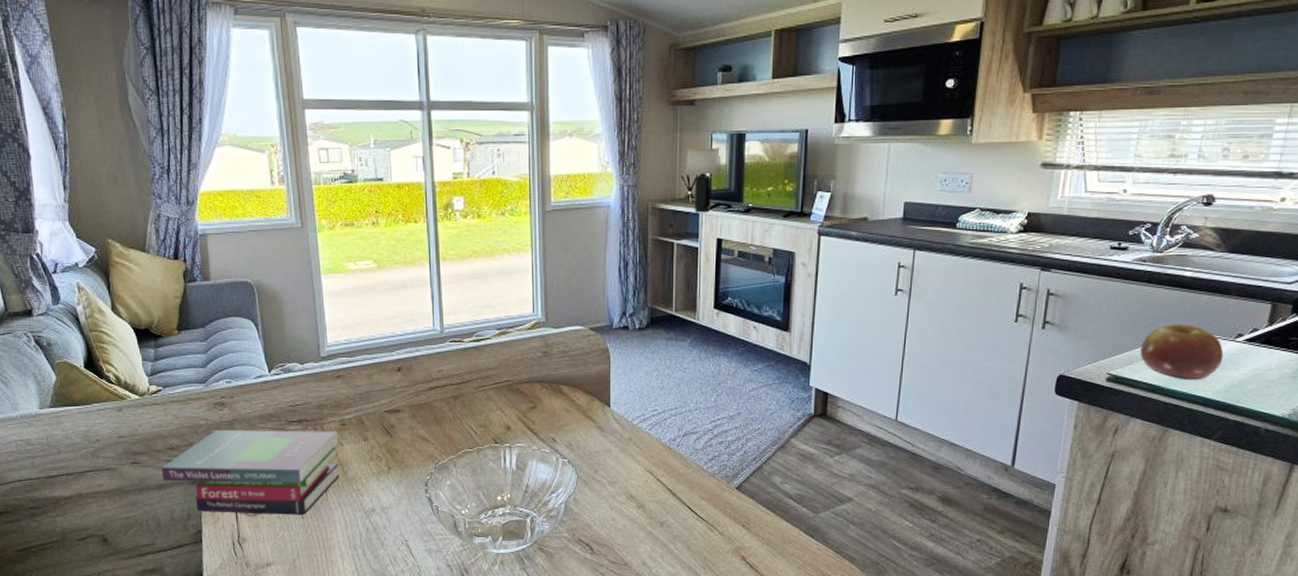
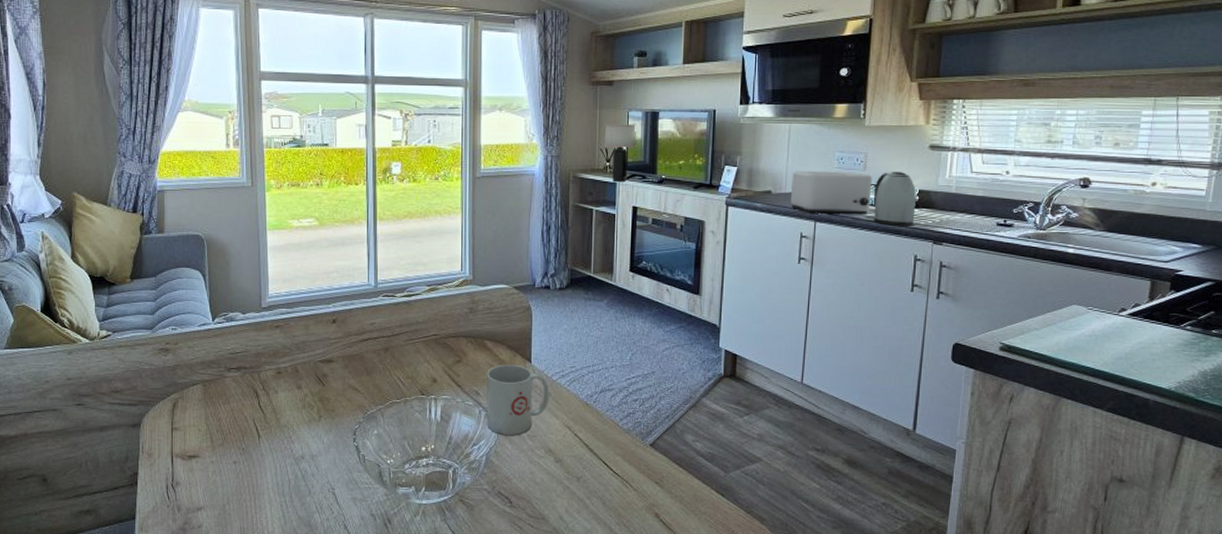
books: present [161,429,339,515] -> none [104,374,273,460]
mug: none [563,409,630,483] -> present [486,364,550,436]
toaster: none [887,194,978,242] -> present [790,170,873,215]
kettle: none [977,193,1025,253] -> present [873,172,916,227]
fruit: present [1140,323,1224,380] -> none [1030,297,1109,352]

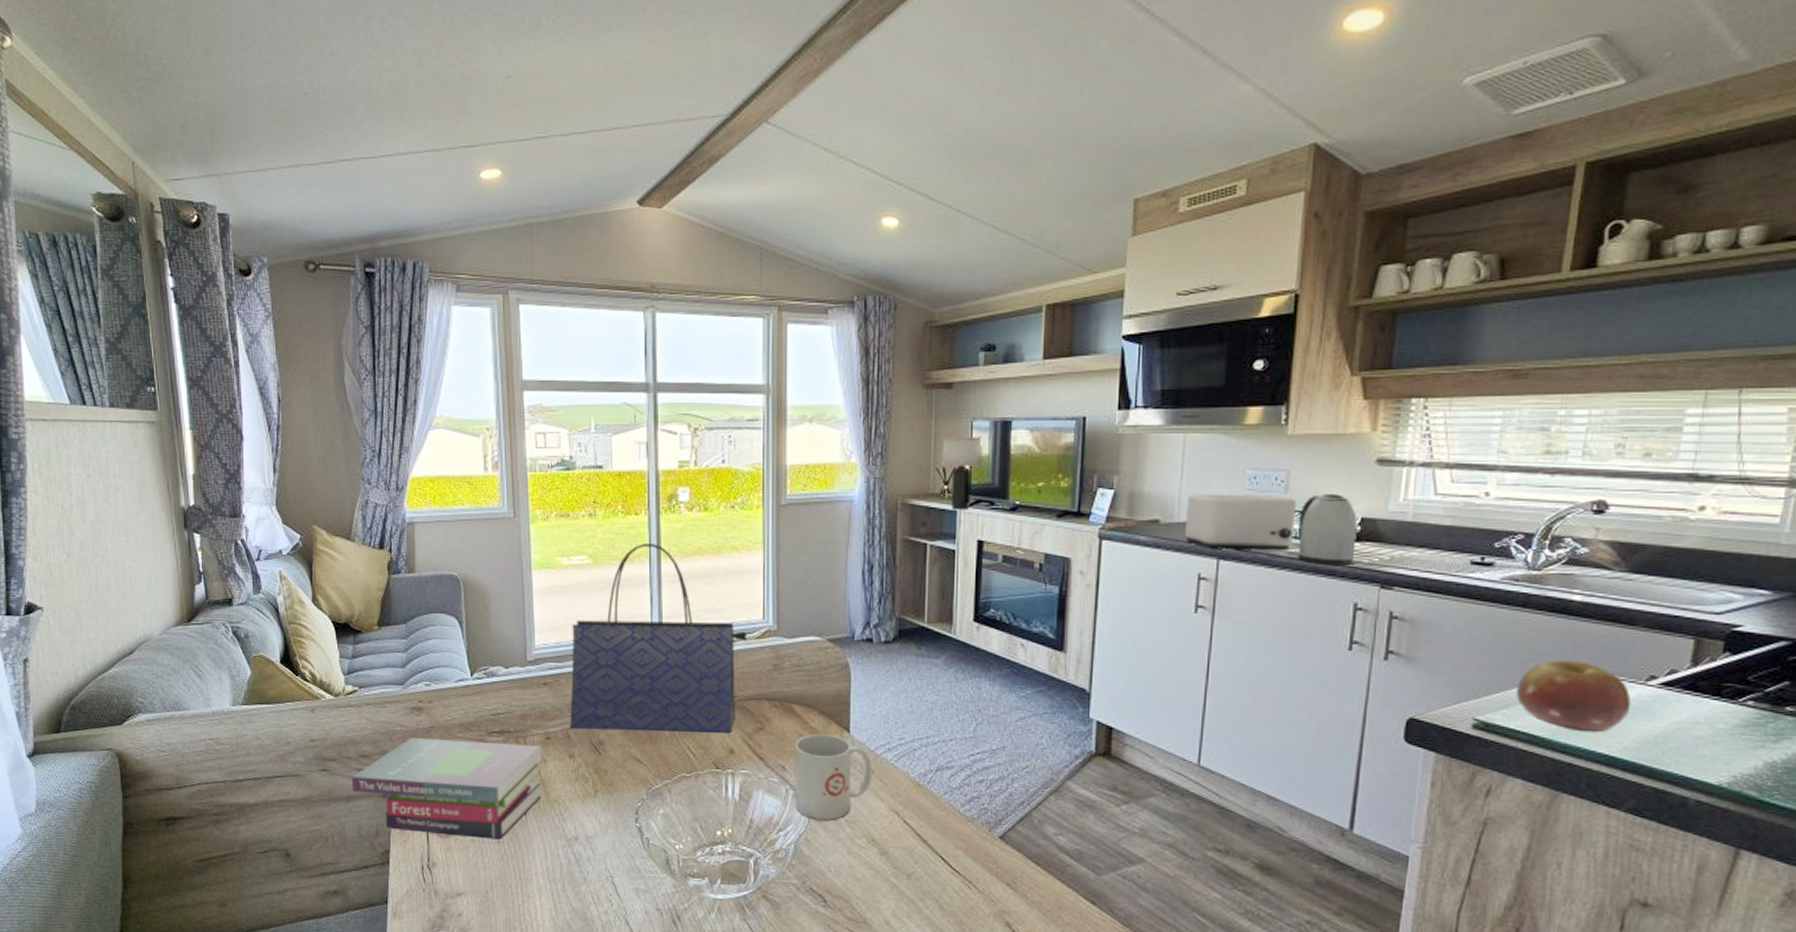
books: none [104,374,273,460] -> present [351,737,542,840]
tote bag: none [298,209,448,365] -> present [570,544,748,733]
fruit: none [1030,297,1109,352] -> present [1516,659,1632,733]

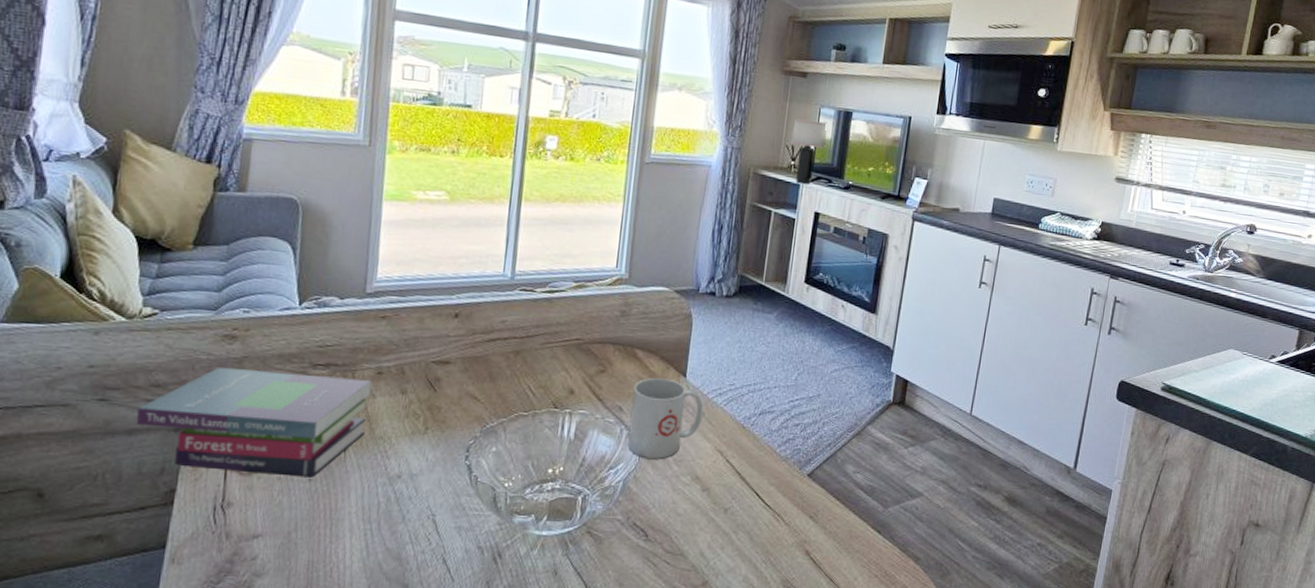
tote bag: present [570,544,748,733] -> none [405,185,599,374]
toaster: present [1184,493,1297,551] -> none [976,190,1059,243]
kettle: present [1297,494,1357,567] -> none [1056,200,1099,259]
fruit: present [1516,659,1632,733] -> none [1190,340,1260,396]

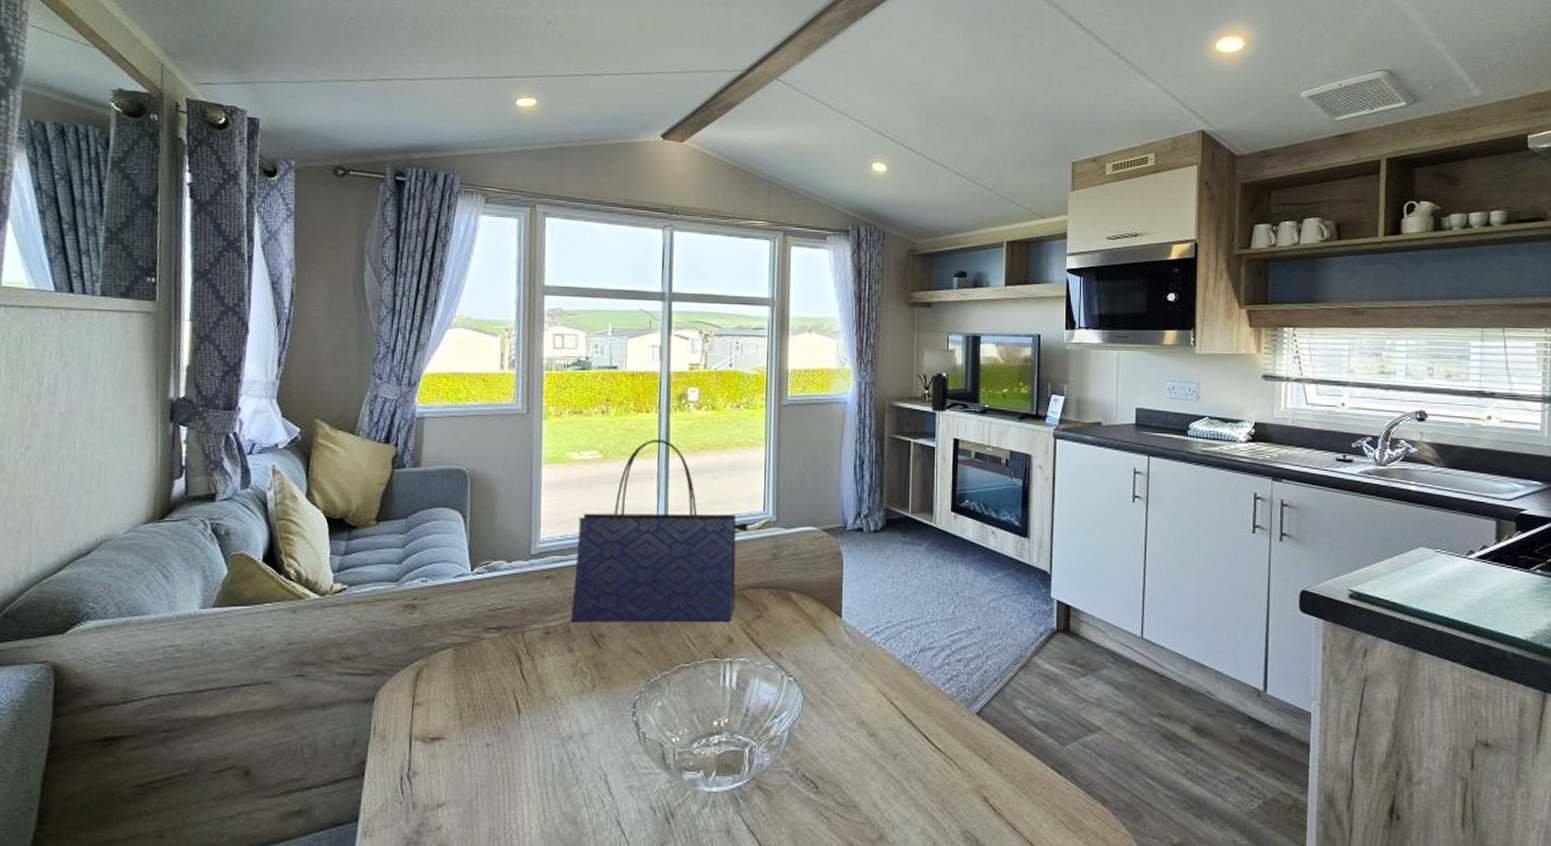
books: present [136,366,372,478] -> none [329,636,540,742]
tote bag: none [405,185,599,374] -> present [571,440,749,623]
mug: present [627,377,704,460] -> none [789,619,862,706]

